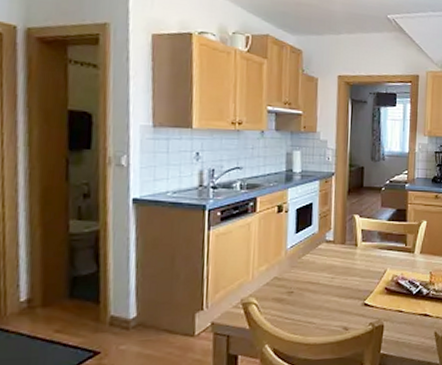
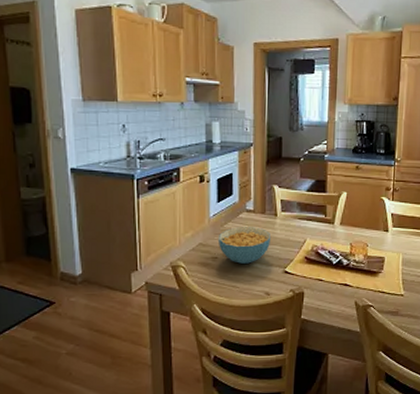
cereal bowl: none [294,258,351,298] -> present [217,227,271,264]

